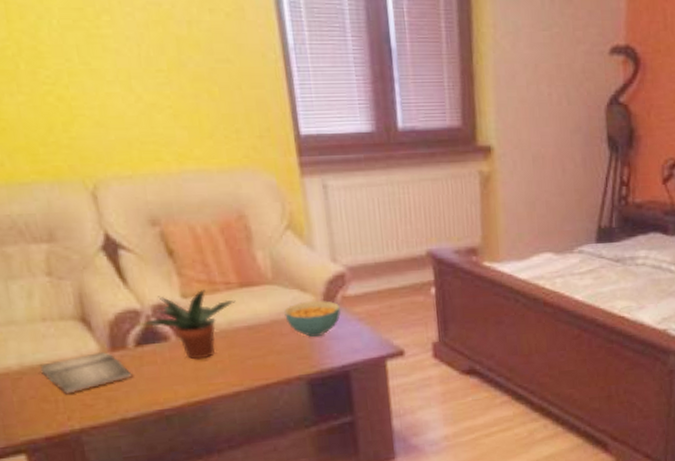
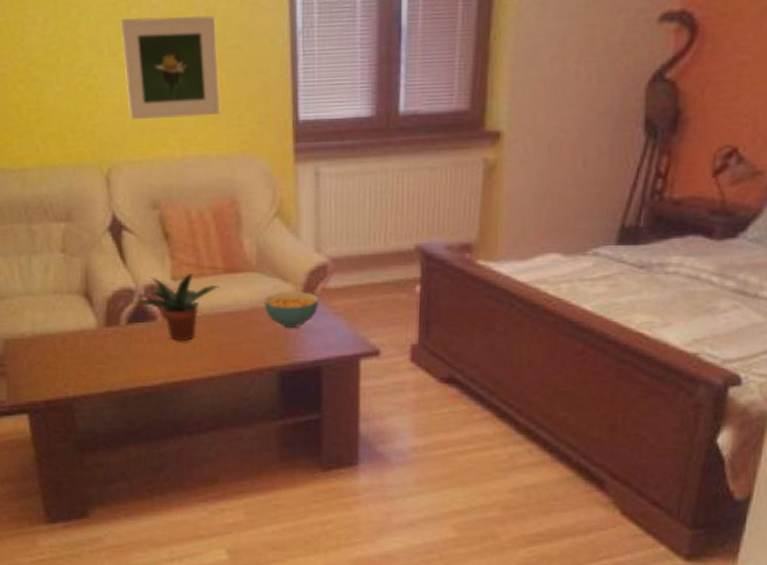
hardback book: present [39,351,134,395] -> none [47,325,123,363]
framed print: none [89,24,217,134] -> present [120,15,221,120]

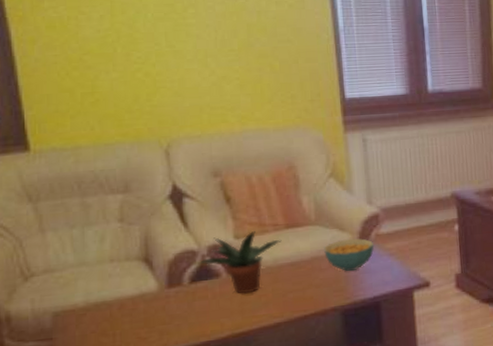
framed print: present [120,15,221,120] -> none [177,15,276,101]

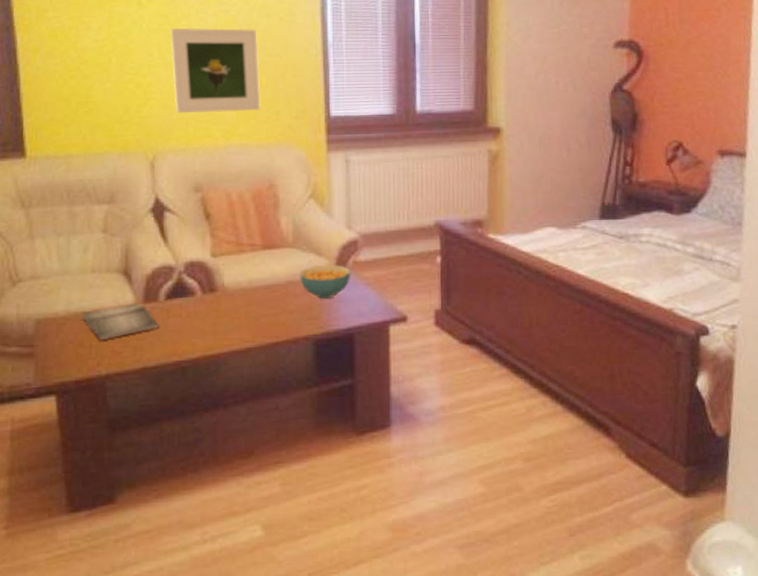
hardback book: none [102,288,186,329] -> present [81,302,160,341]
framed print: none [177,15,276,101] -> present [170,27,261,114]
potted plant: present [197,231,282,294] -> none [174,250,258,315]

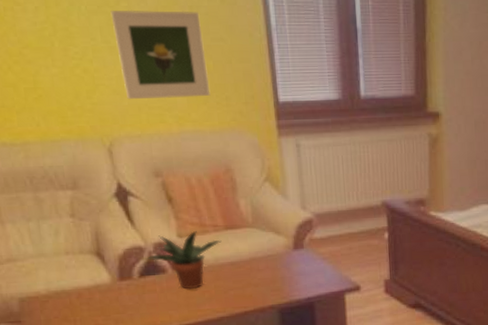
hardback book: present [81,302,160,341] -> none [62,280,137,316]
potted plant: none [174,250,258,315] -> present [145,231,222,290]
cereal bowl: present [298,265,350,298] -> none [260,242,308,272]

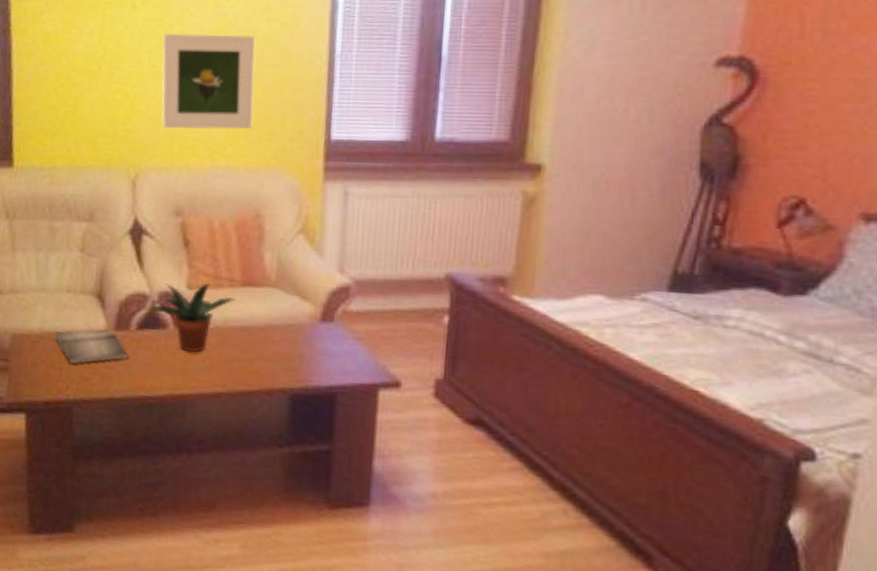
hardback book: none [62,280,137,316] -> present [54,328,129,365]

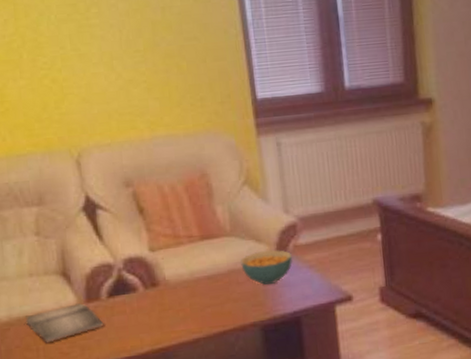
potted plant: present [147,283,236,353] -> none [114,243,197,309]
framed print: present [161,33,256,130] -> none [80,12,184,108]
cereal bowl: none [279,310,339,349] -> present [239,250,292,285]

